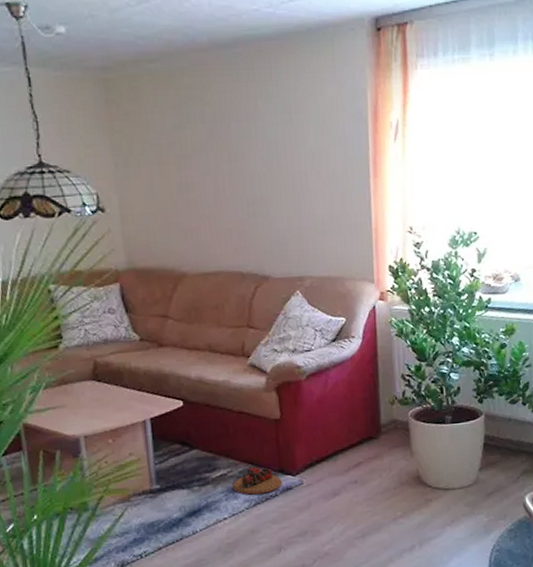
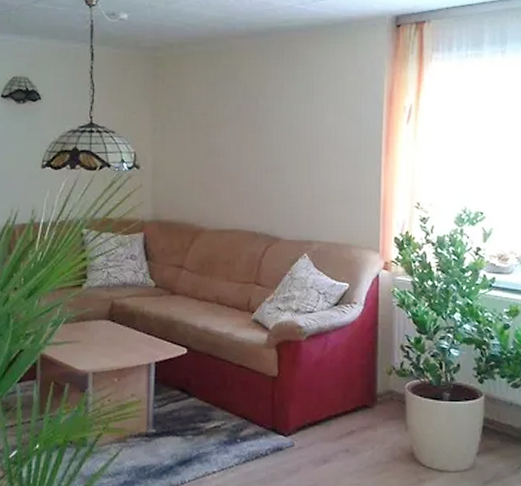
toy train: present [233,467,283,495] -> none [225,422,274,451]

